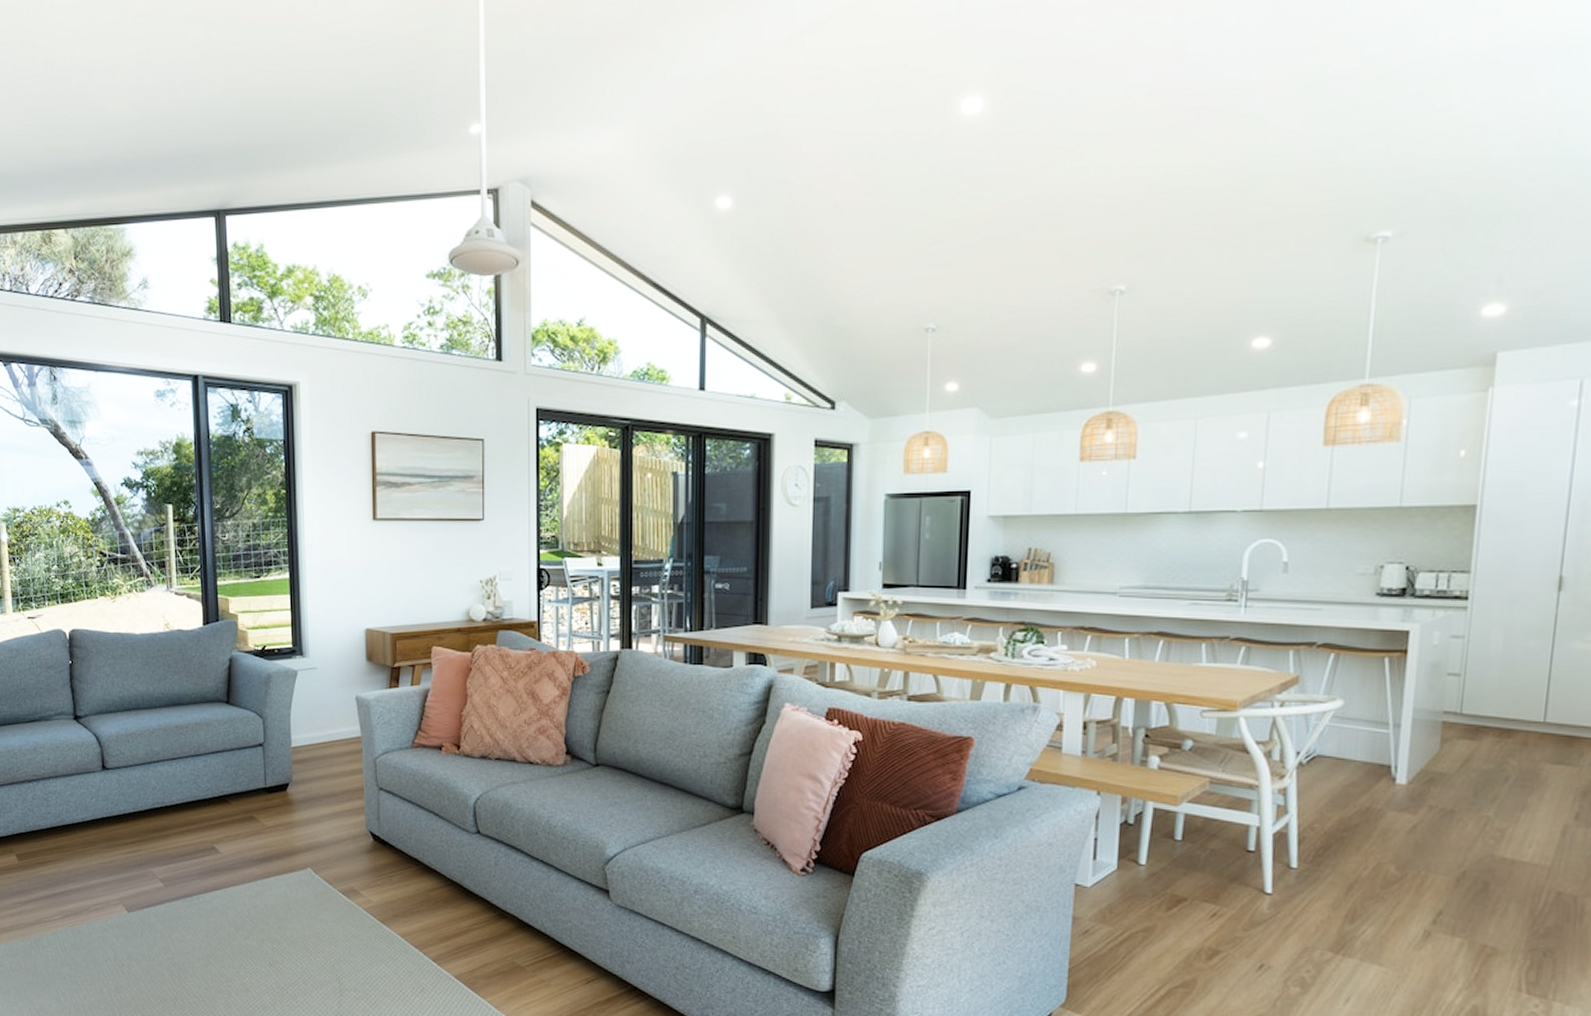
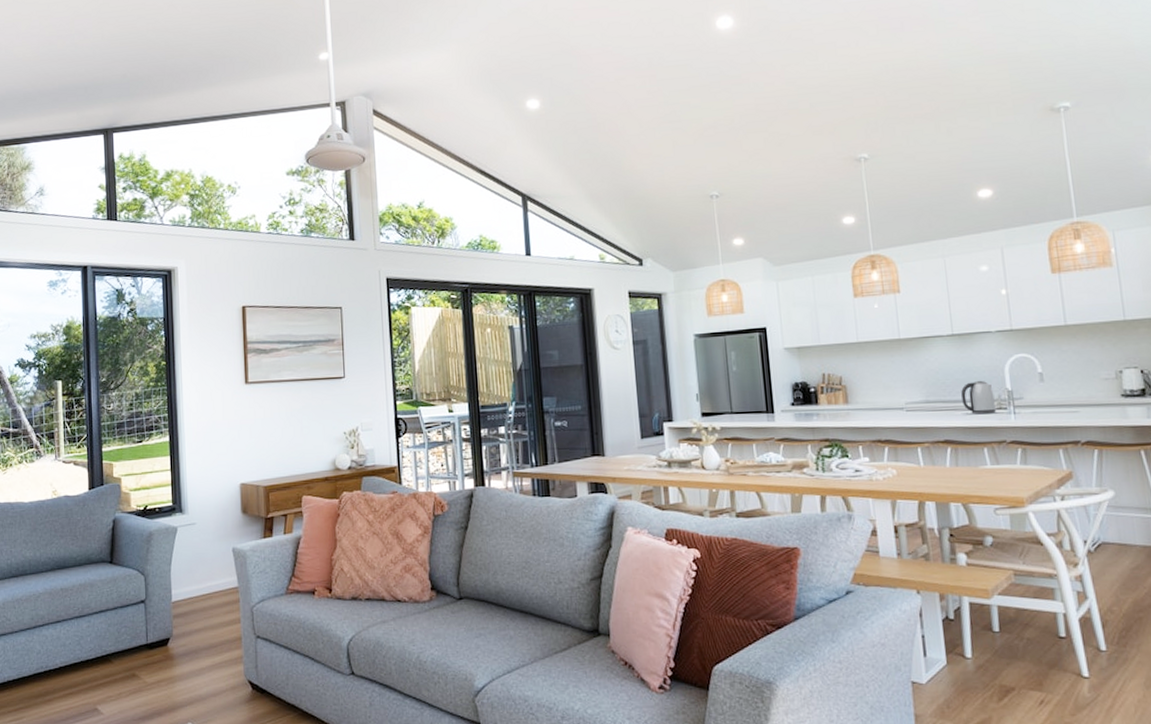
kettle: none [1186,566,1226,606] -> present [961,380,996,415]

